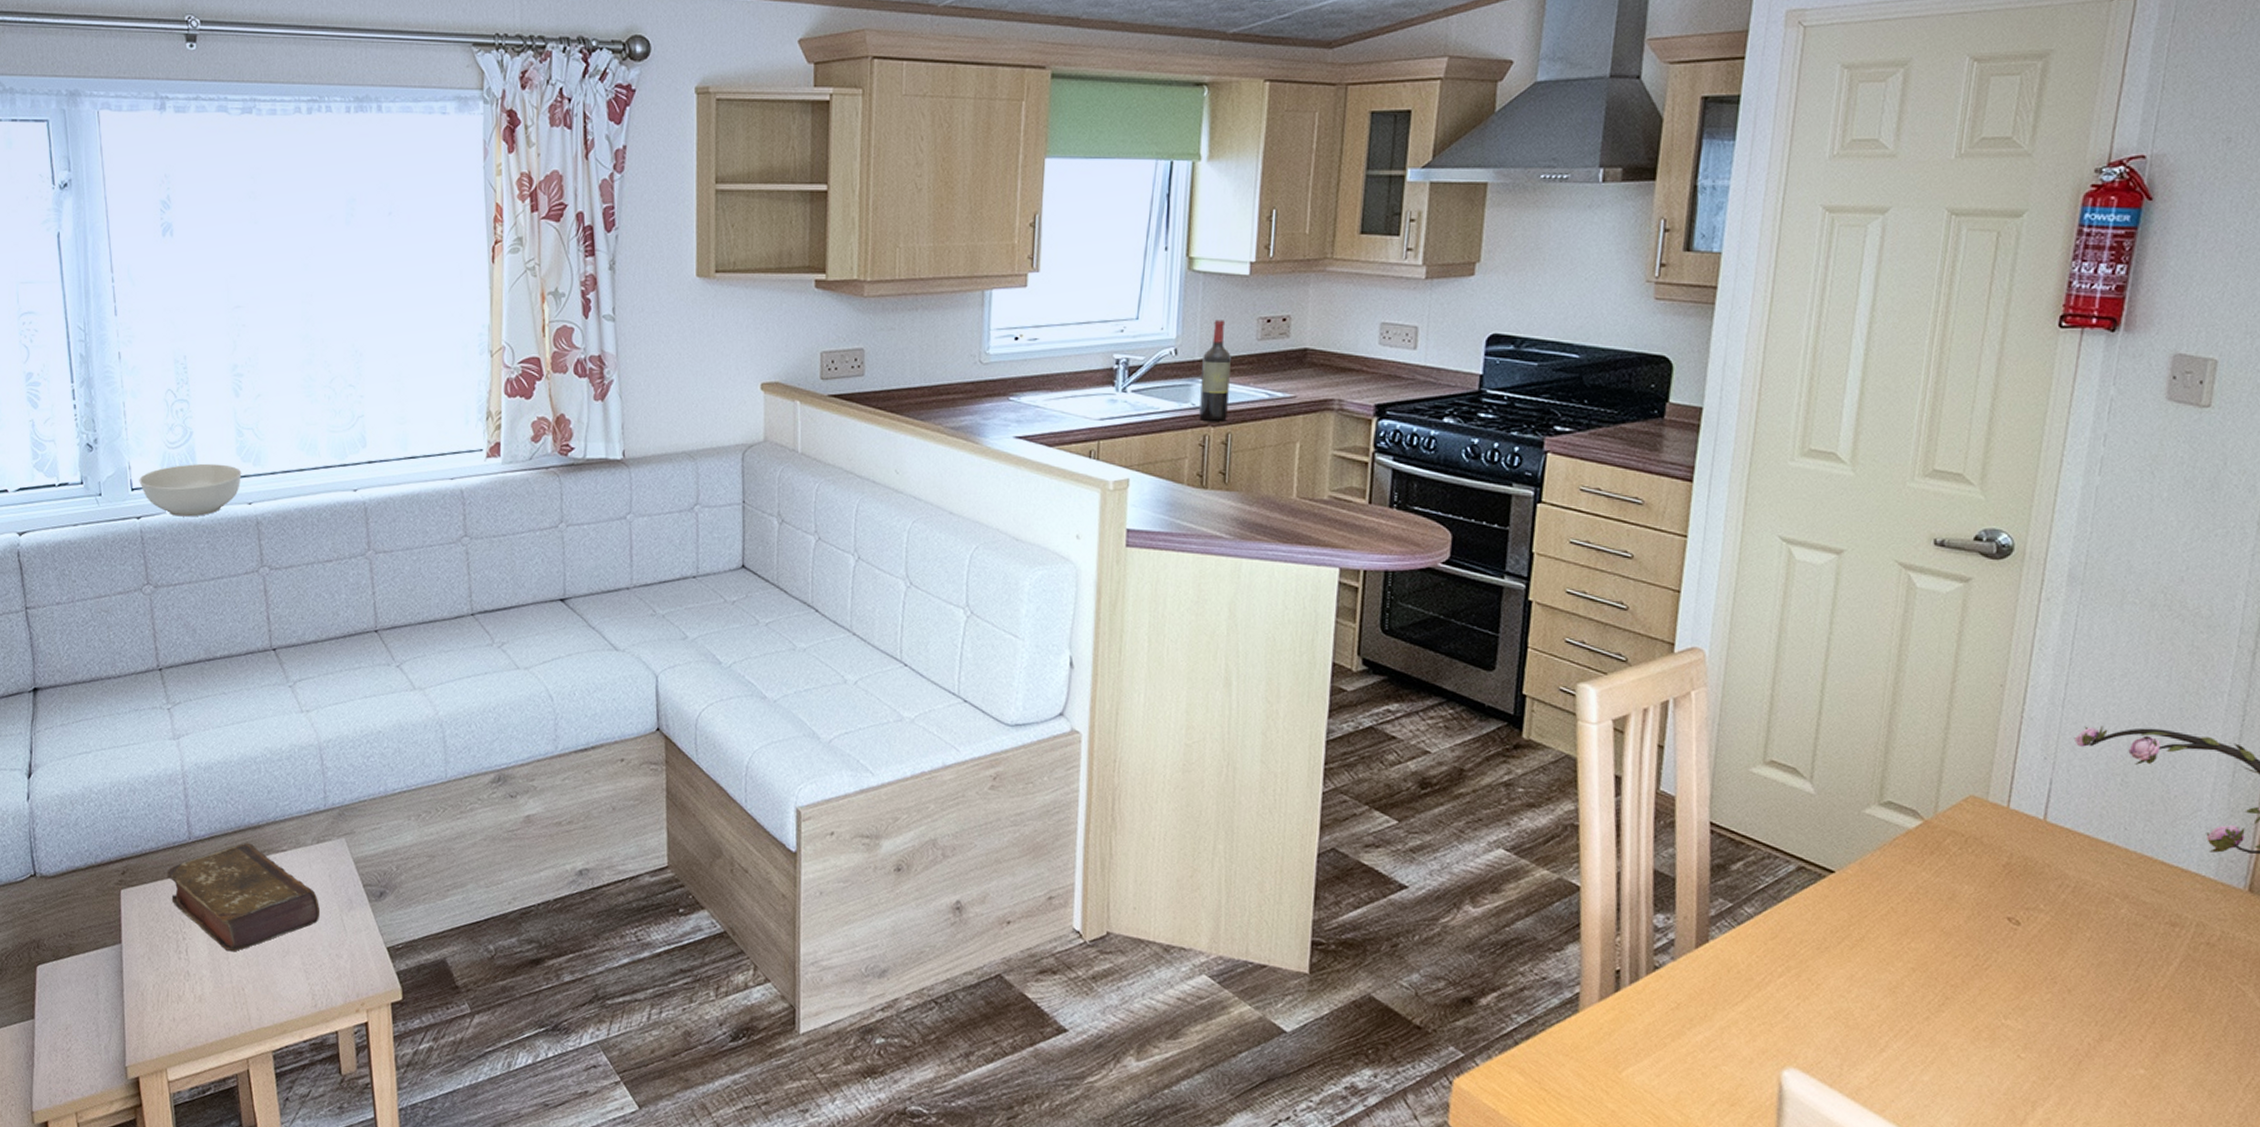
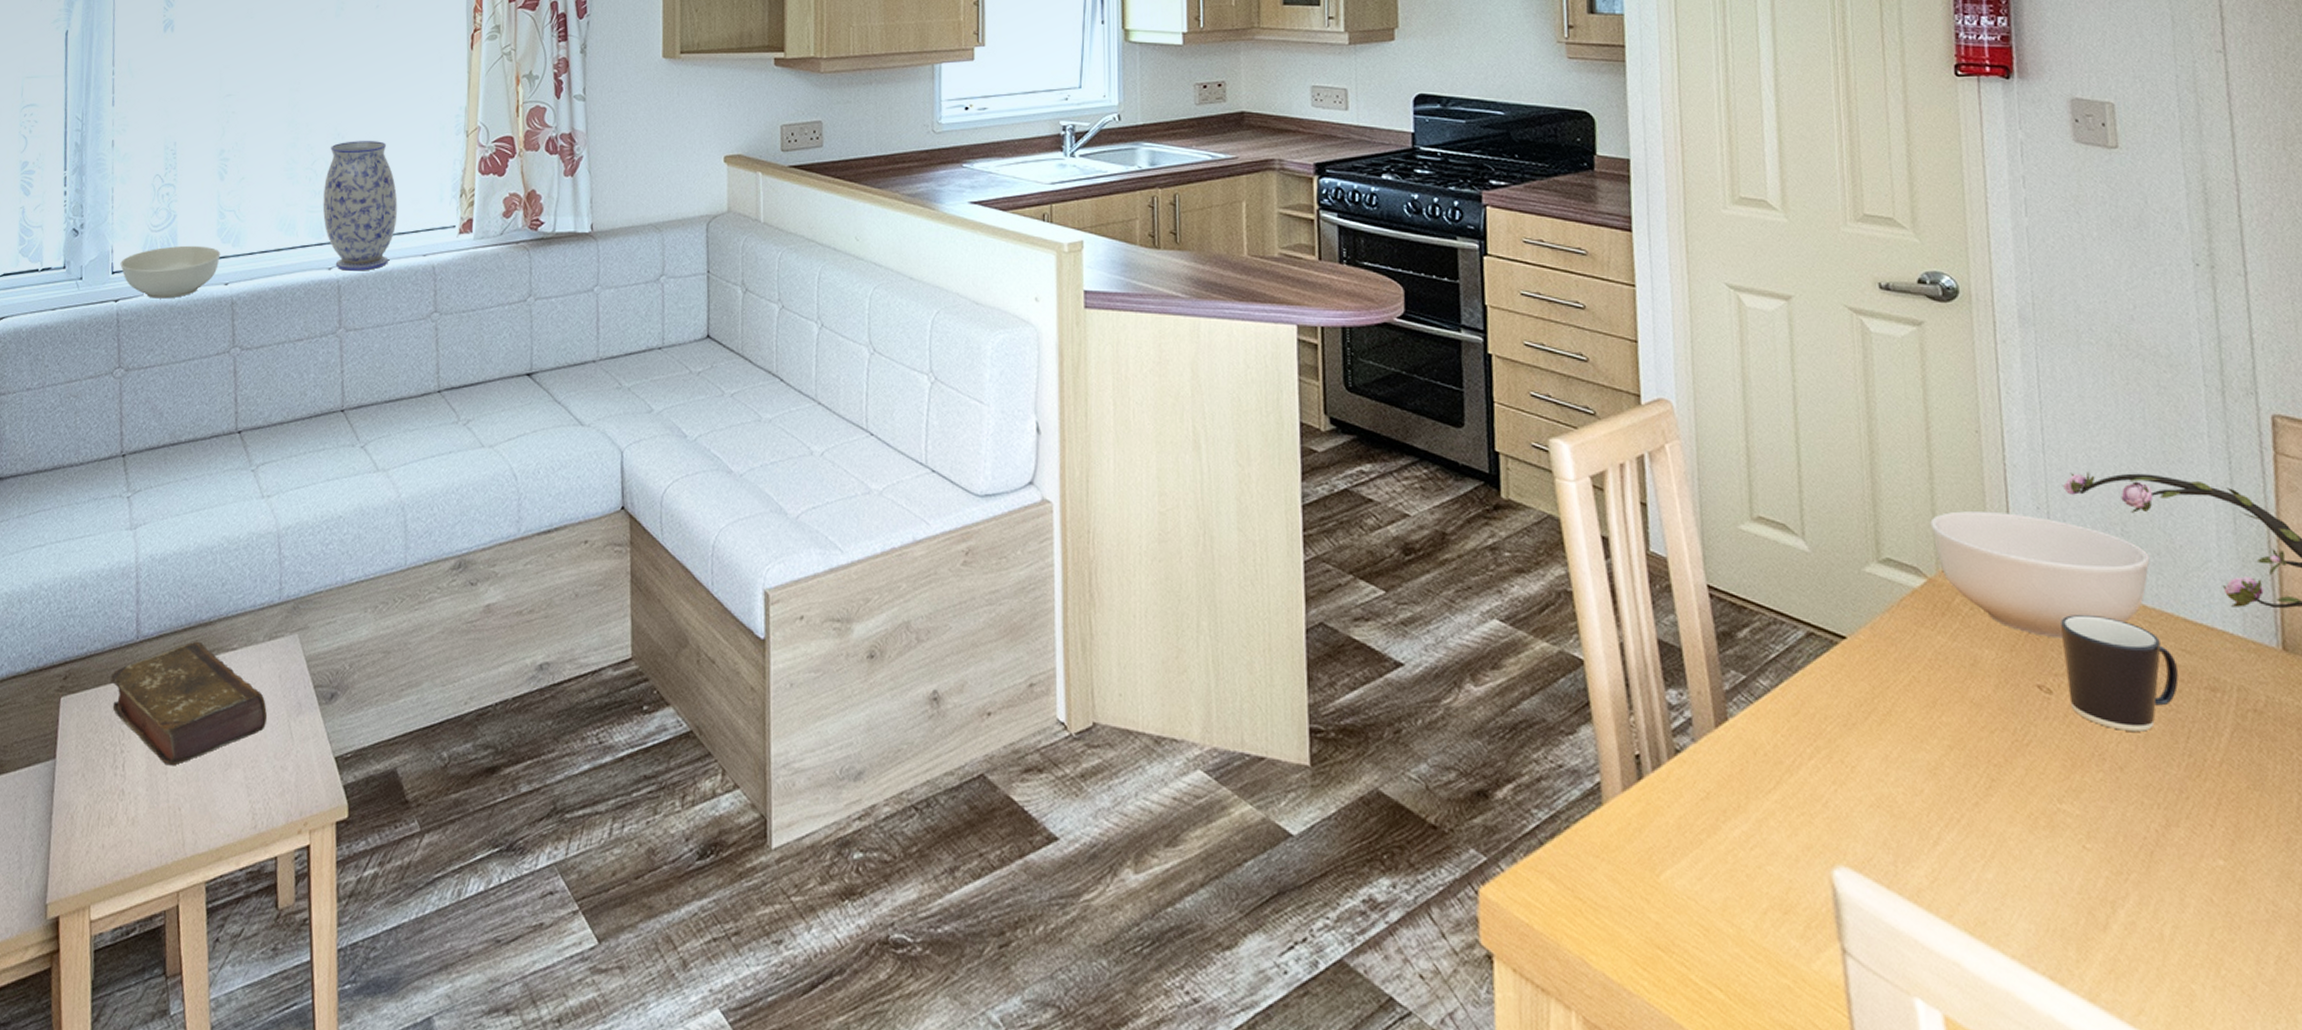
vase: none [344,358,422,494] -> present [322,141,398,271]
wine bottle: present [1199,319,1231,423] -> none [1145,86,1173,184]
bowl: none [1936,759,2143,877] -> present [1930,510,2150,639]
mug: none [2035,855,2144,960] -> present [2060,614,2179,732]

